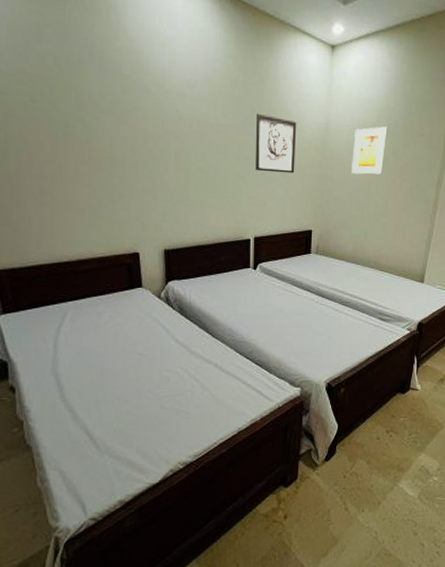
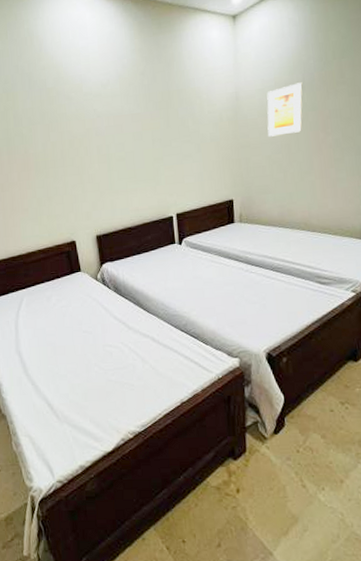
wall art: present [256,113,297,174] -> none [166,96,209,151]

